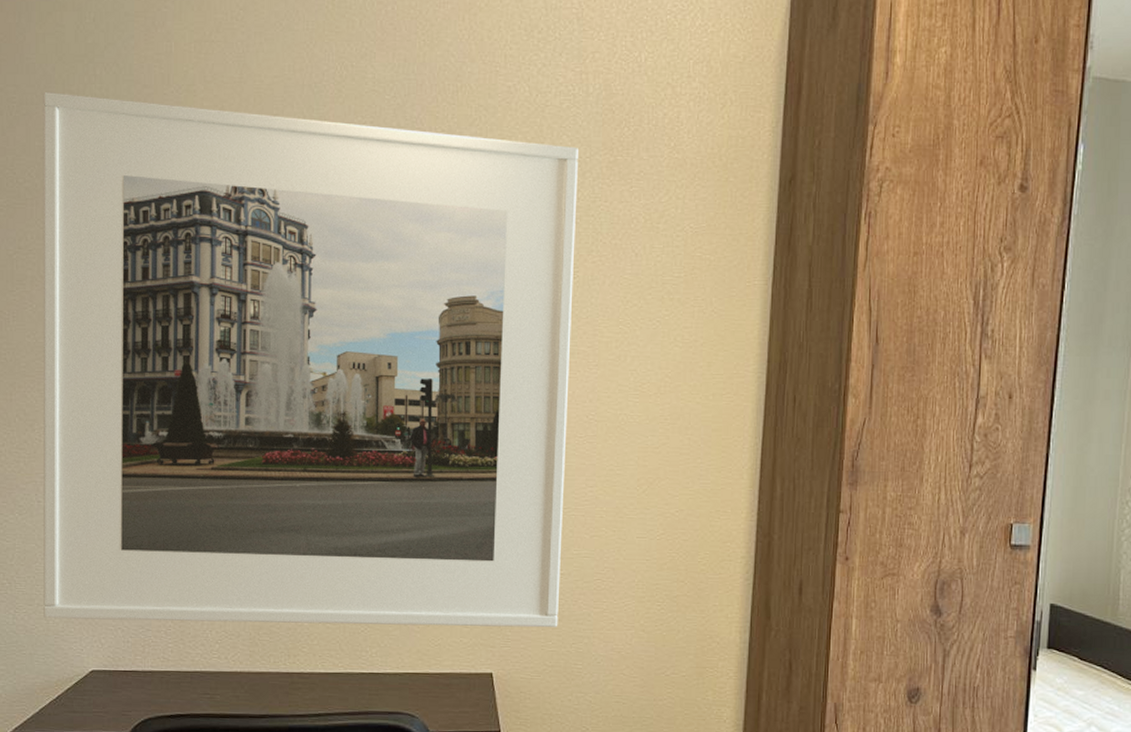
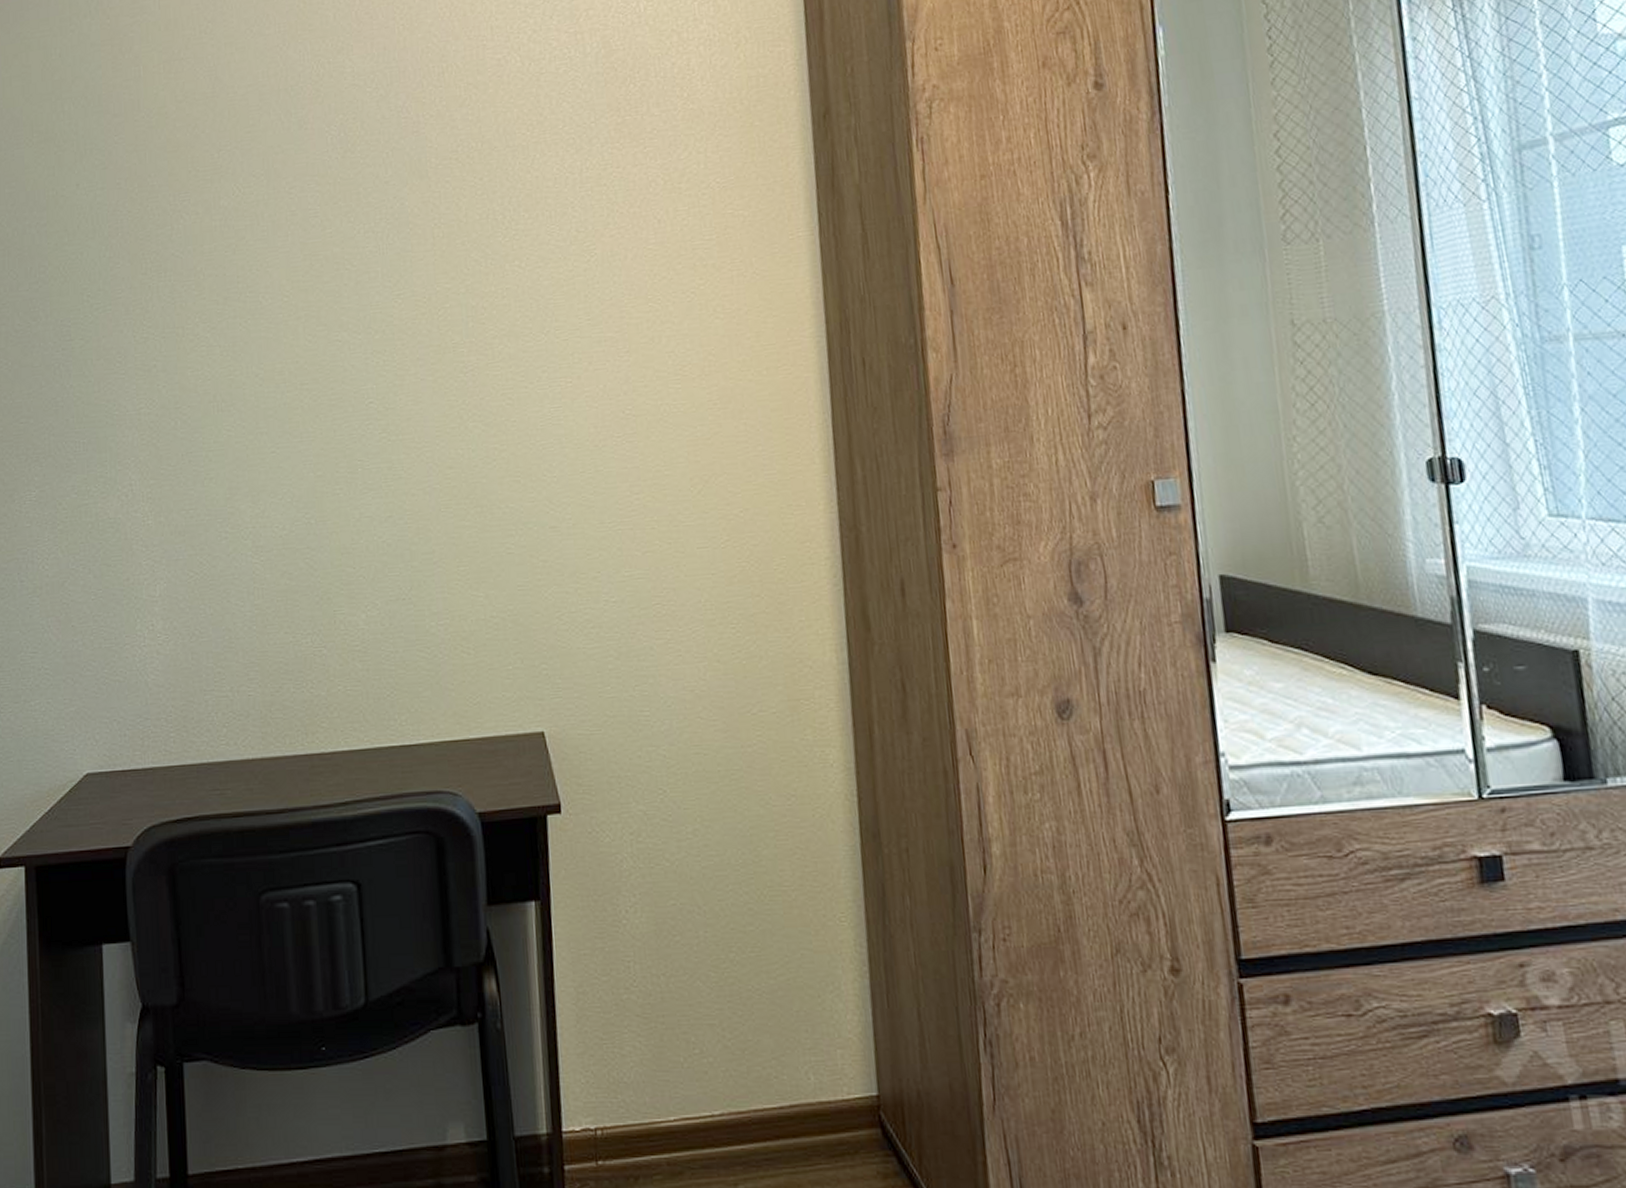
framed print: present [43,92,578,628] -> none [11,113,616,717]

